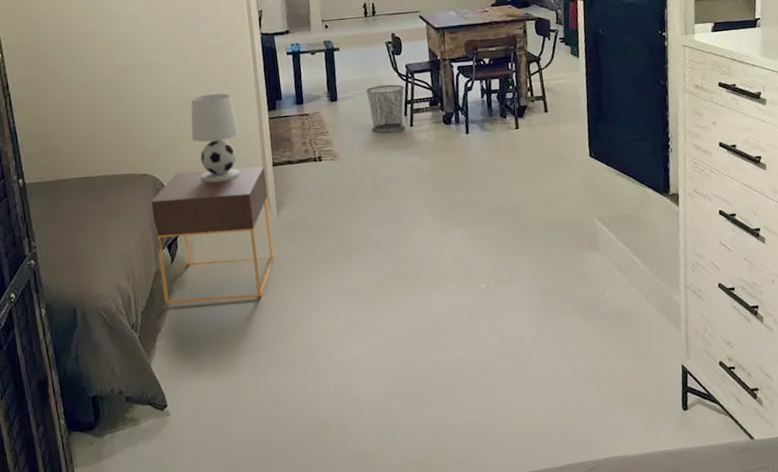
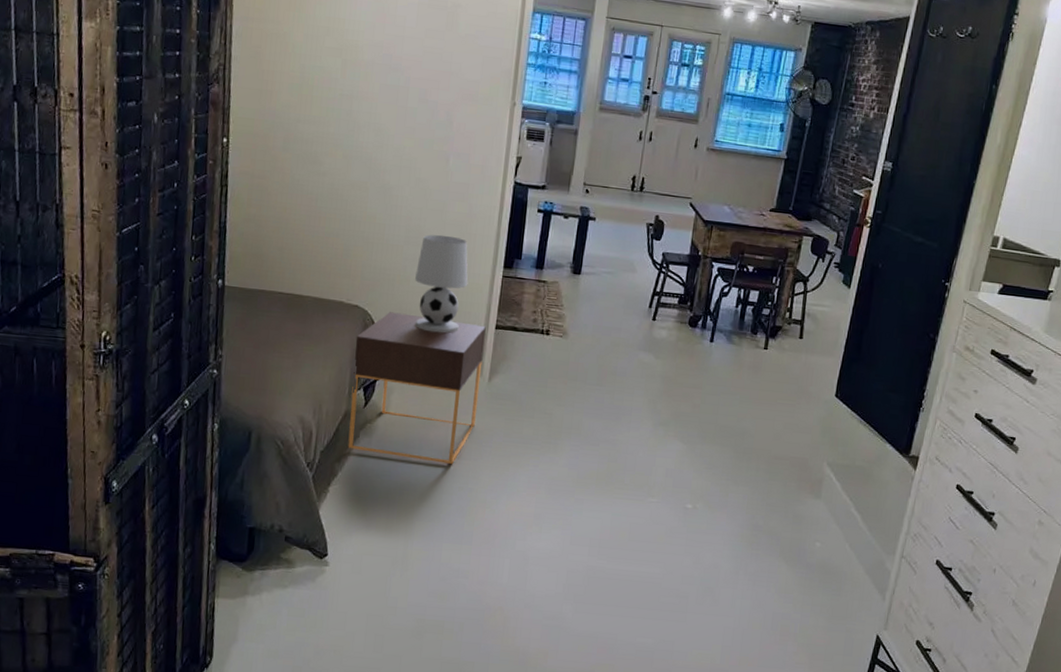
waste bin: present [365,84,405,133] -> none [610,267,656,322]

